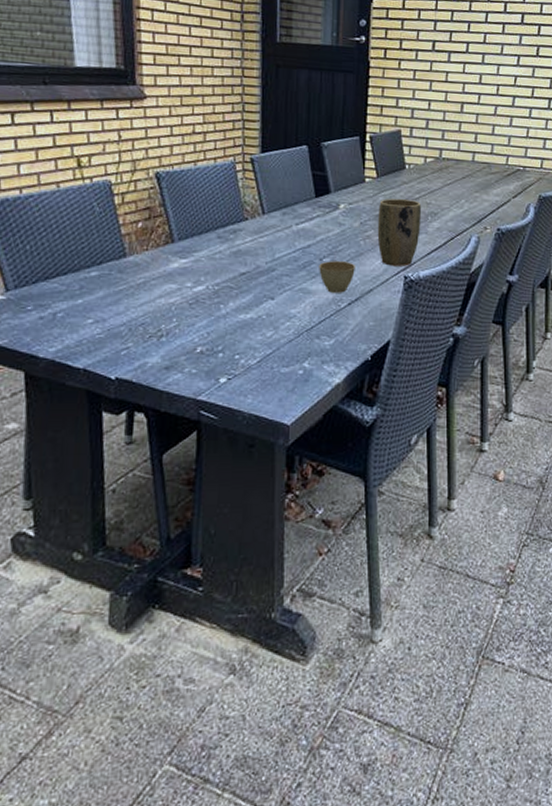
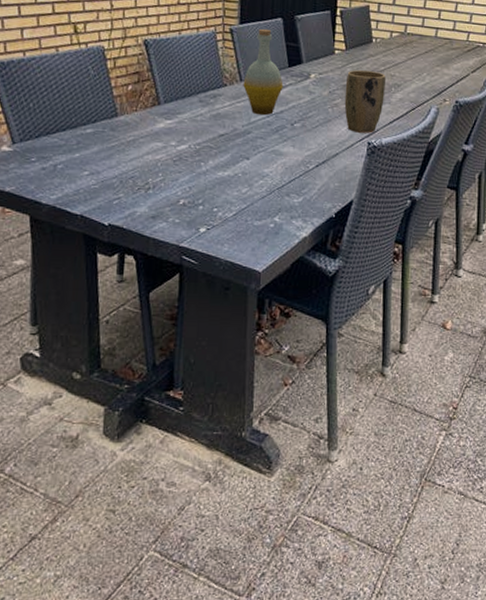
bottle: none [266,157,310,251] -> present [243,28,283,116]
cup: present [319,261,355,293] -> none [290,126,323,156]

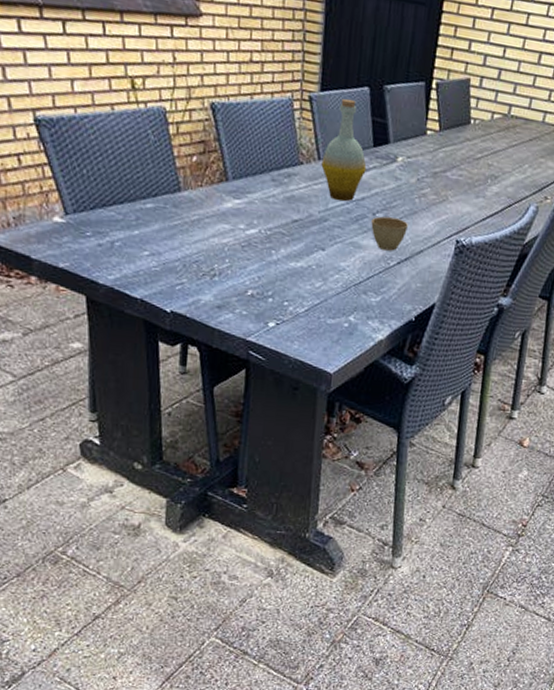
cup: none [290,126,323,156] -> present [371,216,408,251]
plant pot: present [344,70,386,133] -> none [433,155,482,230]

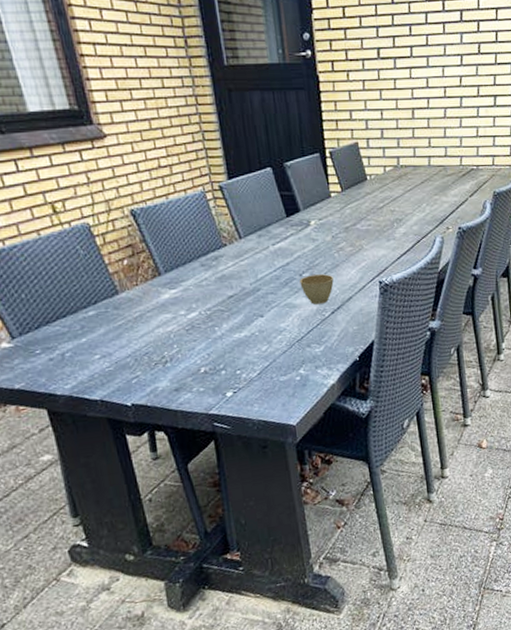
bottle: present [321,98,367,202] -> none [243,180,285,271]

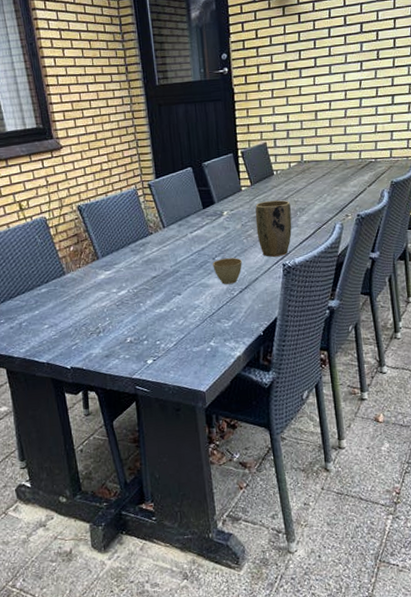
plant pot: none [347,209,389,274] -> present [255,200,292,257]

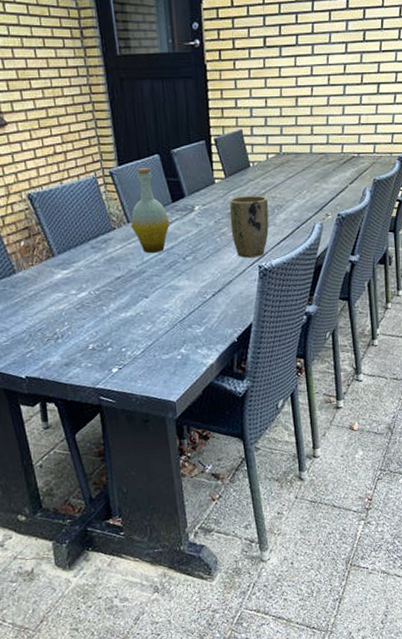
bottle: none [166,179,201,255] -> present [130,167,170,254]
cup: present [213,258,242,284] -> none [183,258,215,287]

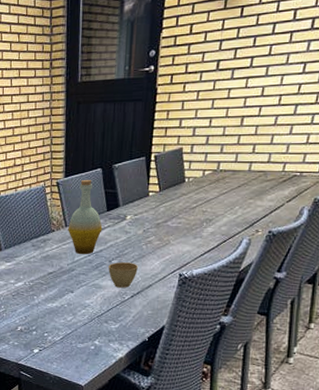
cup: none [183,258,215,287] -> present [108,262,138,288]
plant pot: present [229,195,269,258] -> none [157,209,197,266]

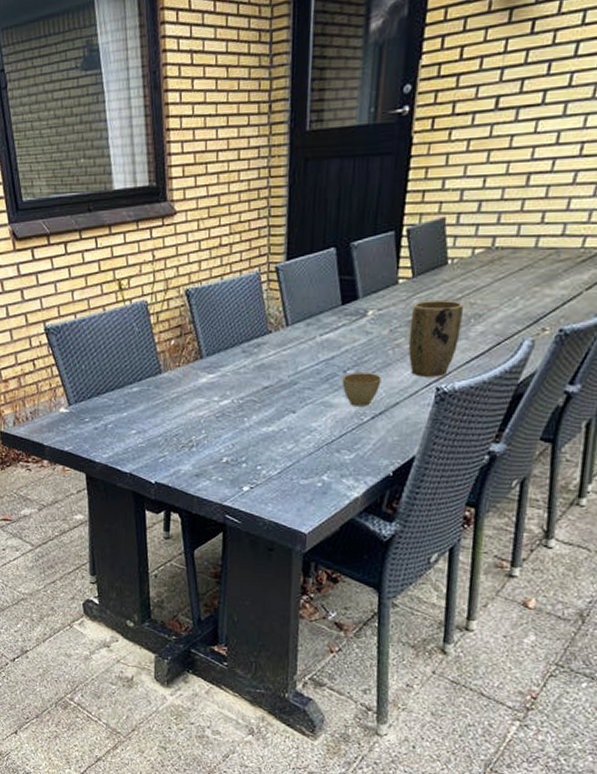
bottle: present [68,179,103,255] -> none [289,262,335,363]
plant pot: none [157,209,197,266] -> present [408,301,463,377]

